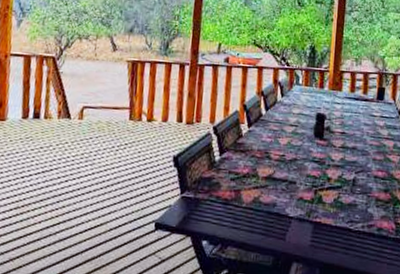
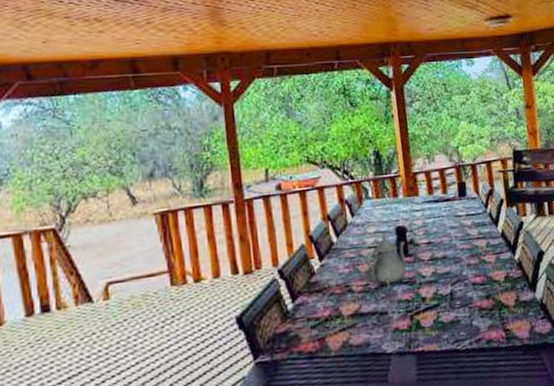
teapot: none [286,115,323,163] -> present [365,232,406,289]

